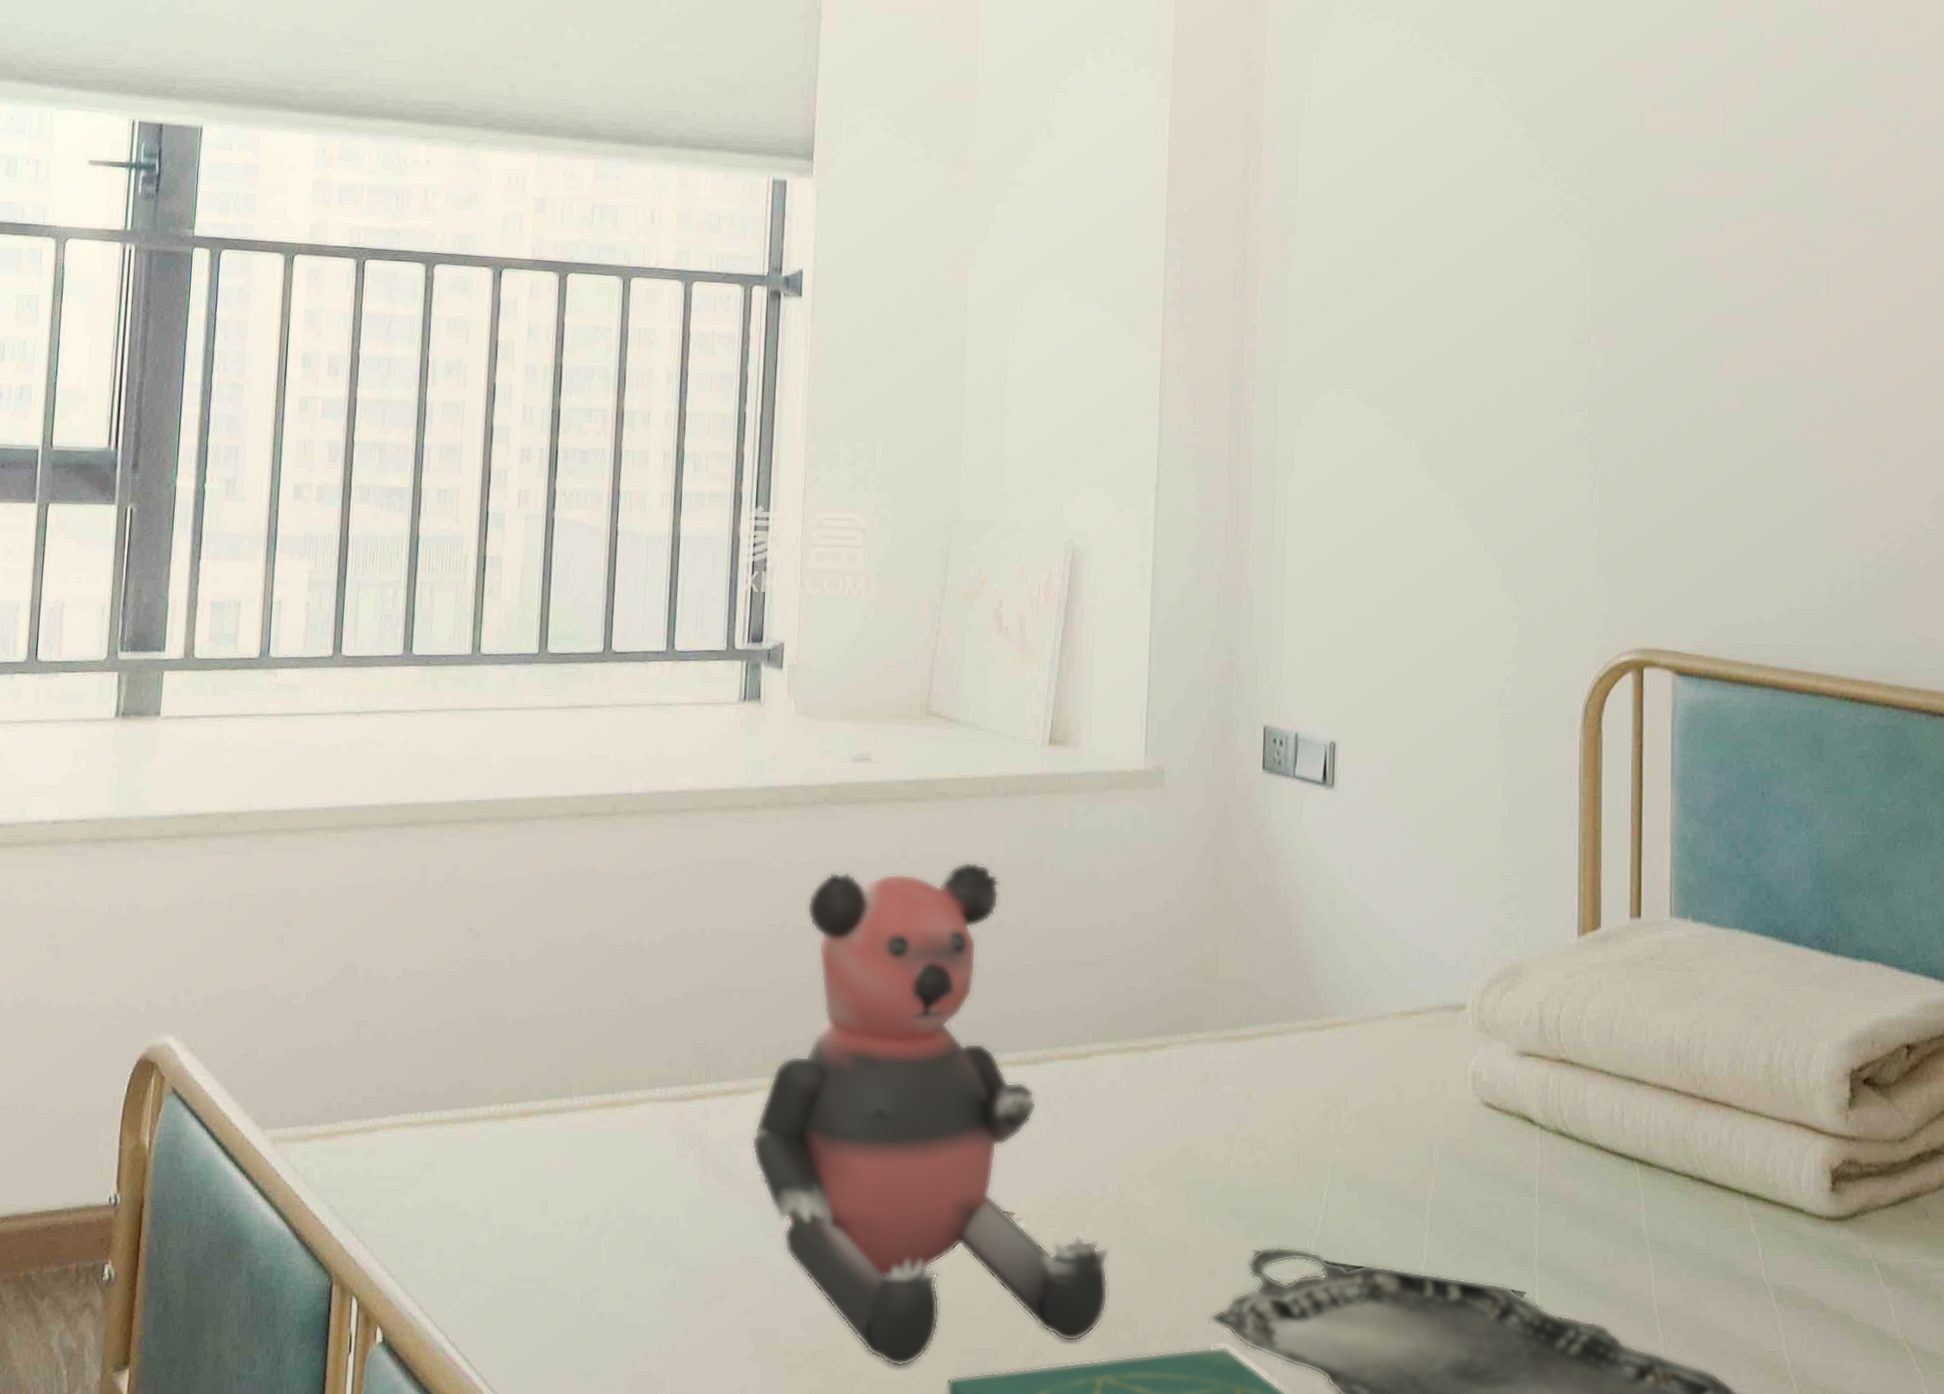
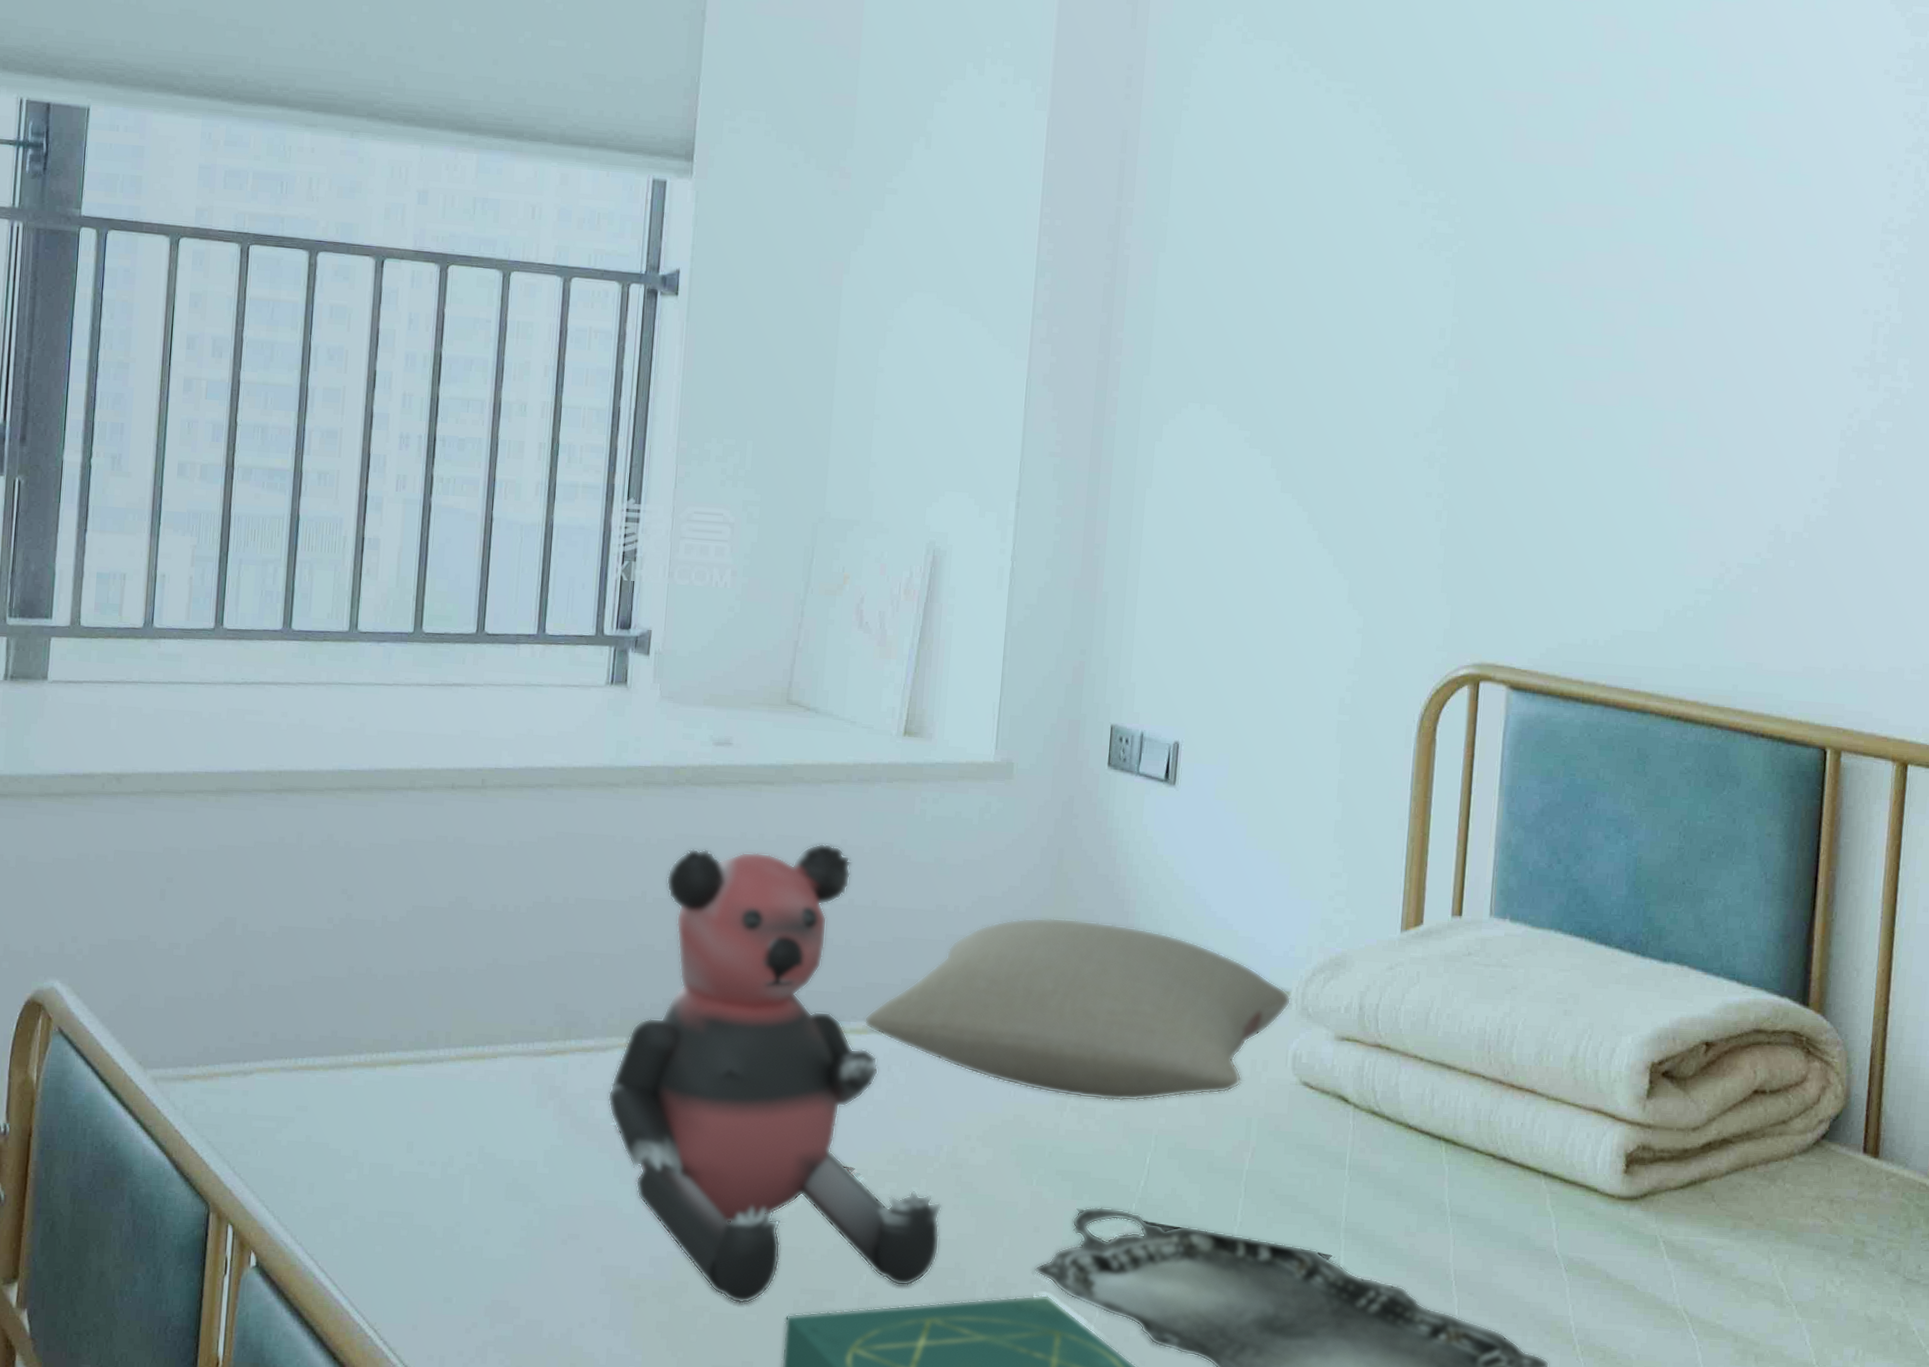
pillow: none [1019,933,1468,1131] -> present [863,917,1292,1102]

